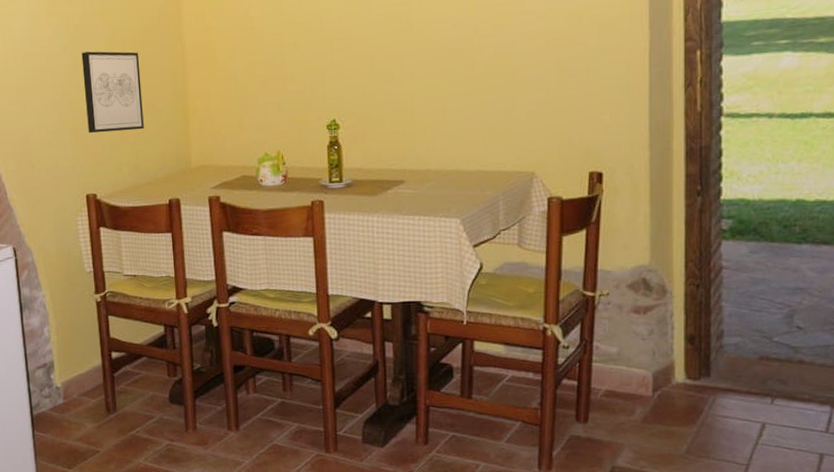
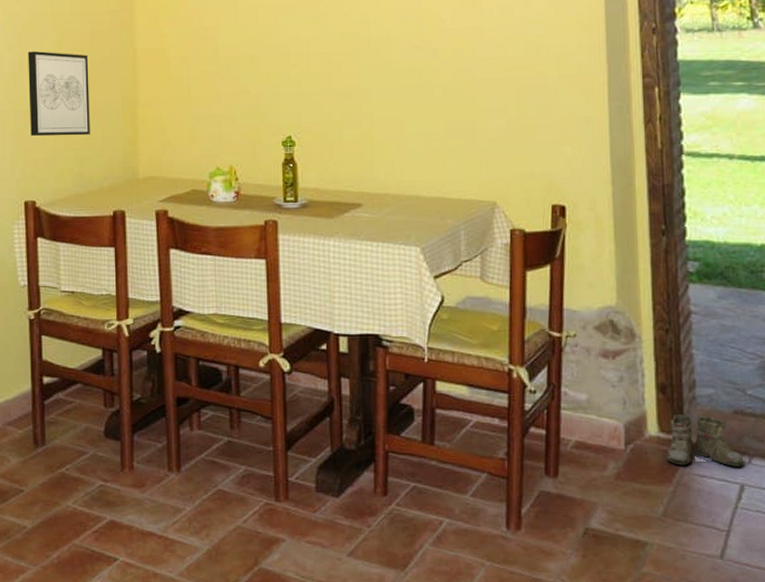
boots: none [687,362,767,408] -> present [661,415,744,467]

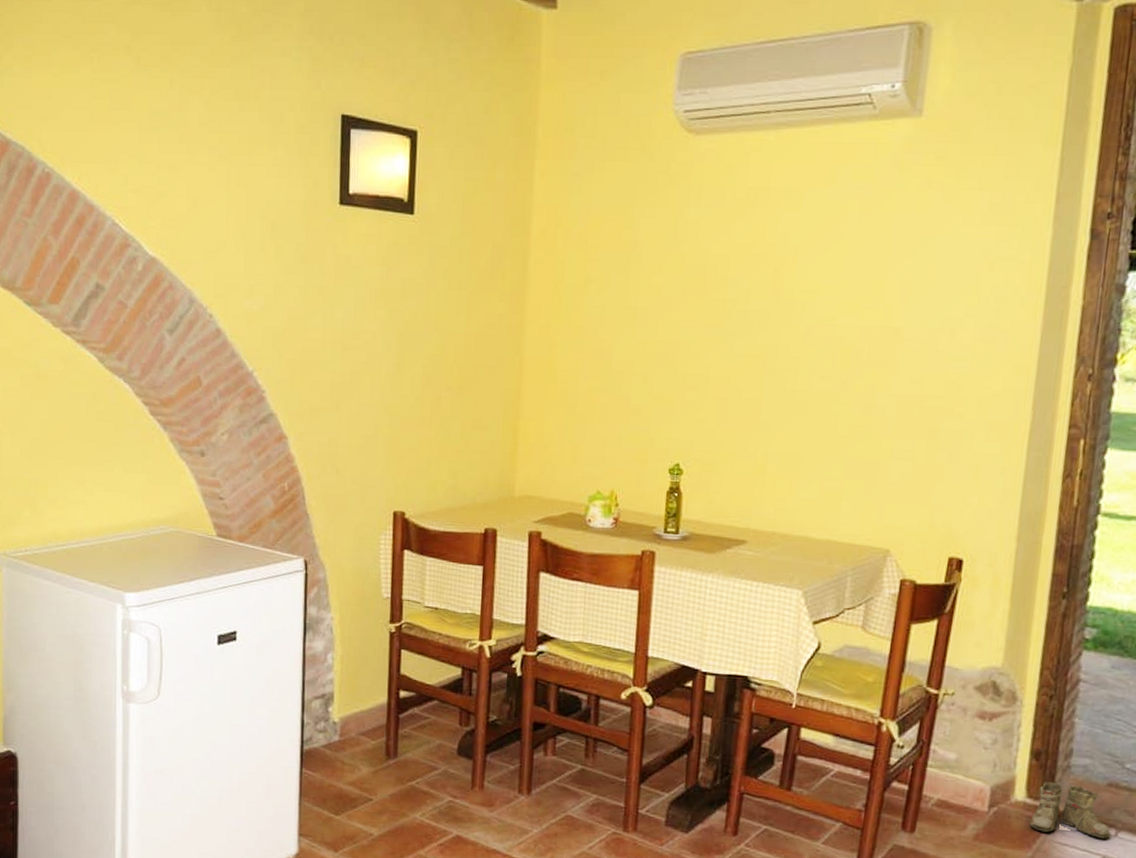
wall art: present [28,51,90,137] -> none [405,353,472,447]

